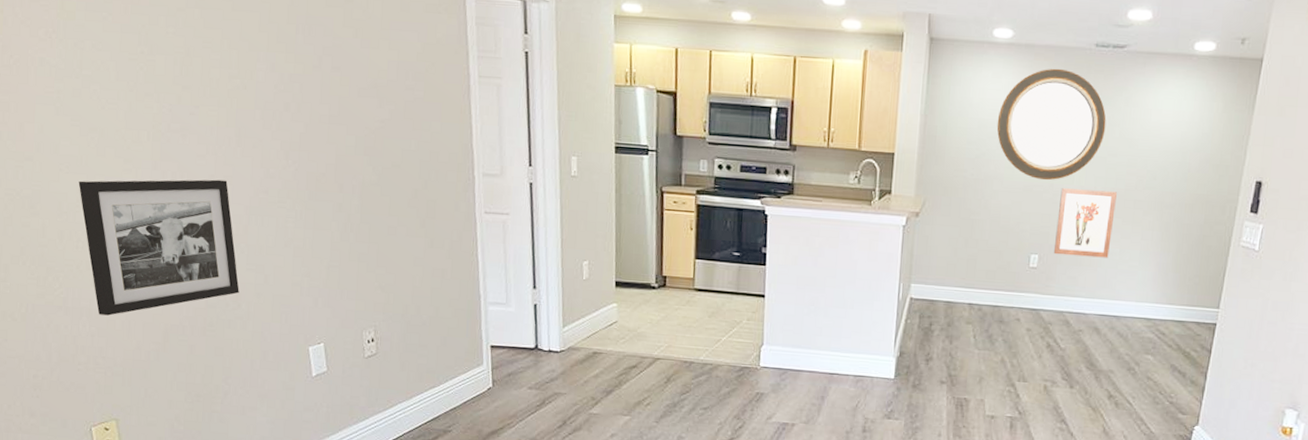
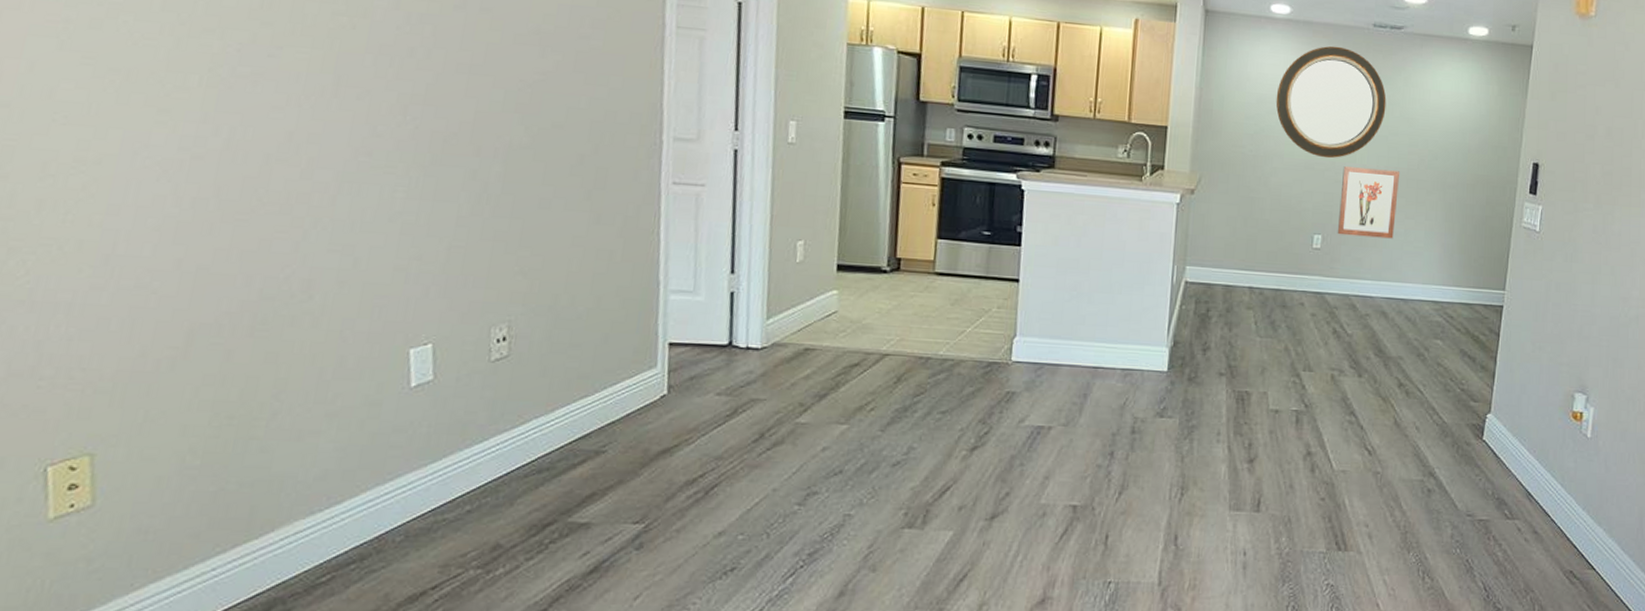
picture frame: present [78,179,239,316] -> none [79,134,314,312]

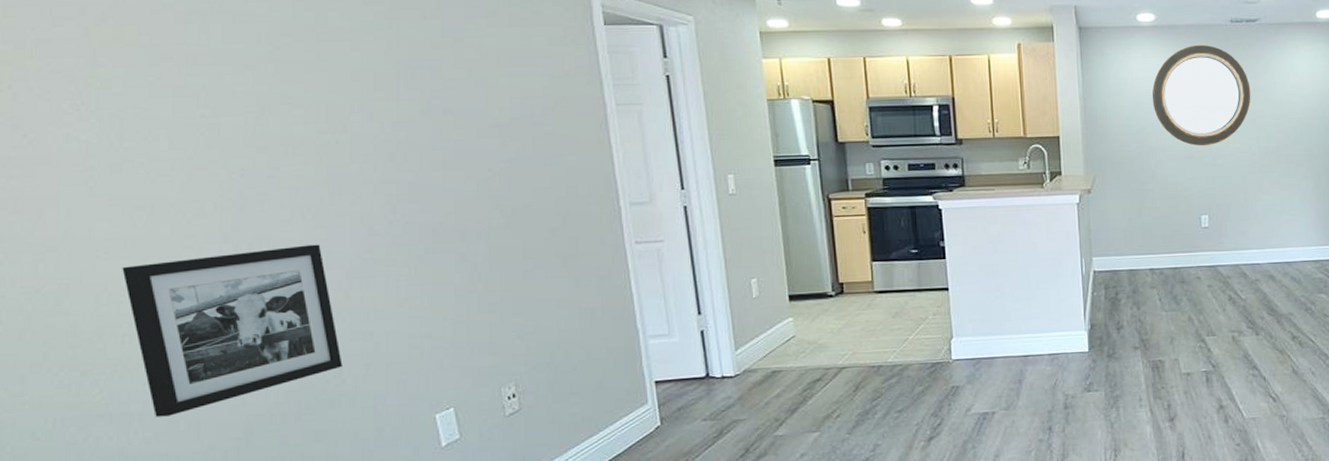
picture frame: none [79,134,314,312] -> present [122,244,343,417]
wall art: present [1337,166,1399,239] -> none [1219,149,1272,213]

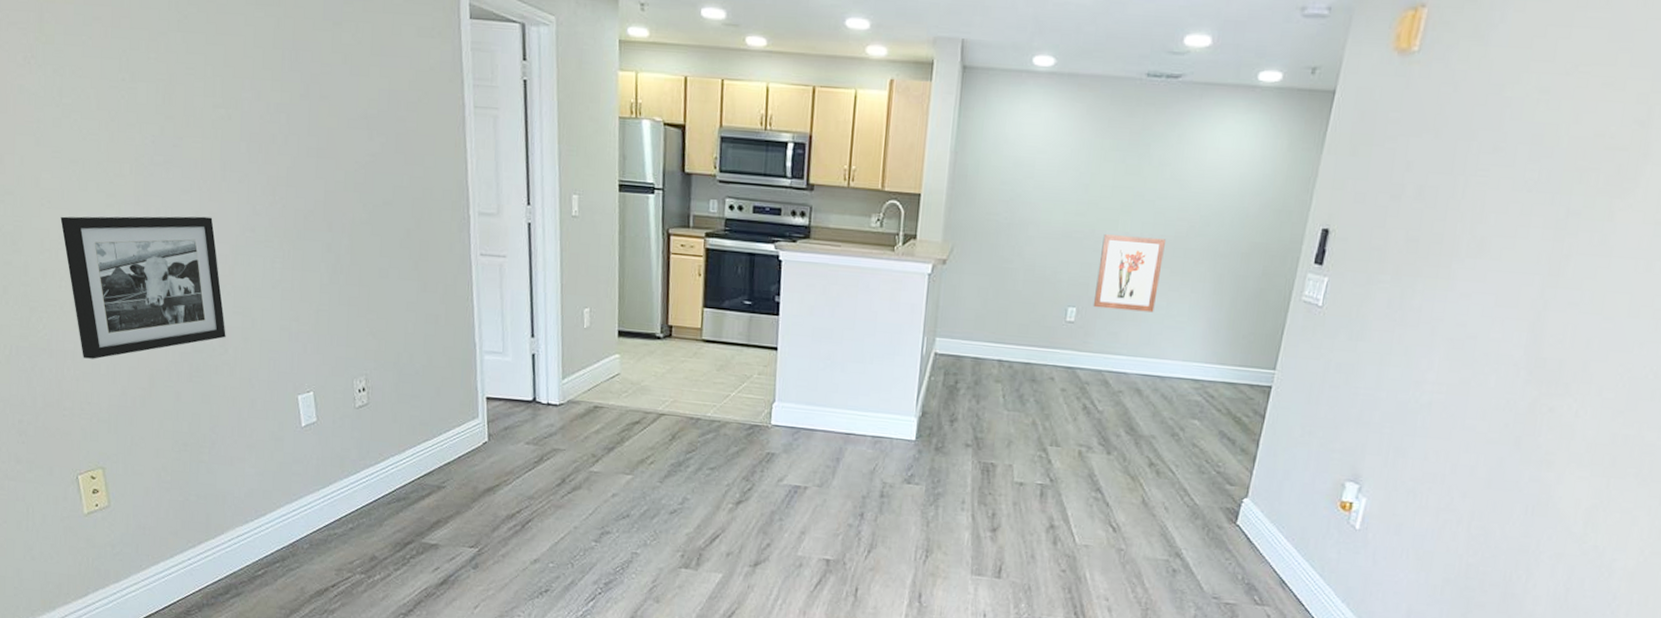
home mirror: present [1152,44,1251,146] -> none [1034,100,1157,226]
wall art: none [1219,149,1272,213] -> present [1093,234,1165,313]

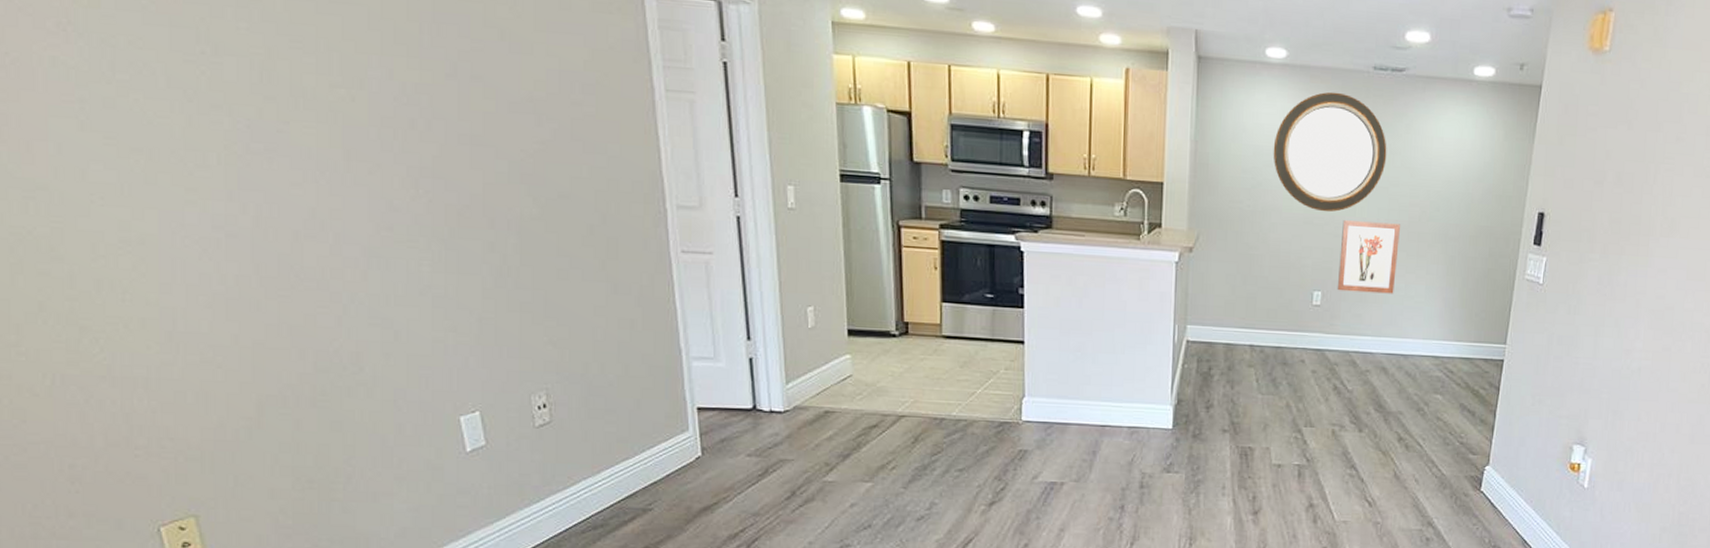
picture frame: present [60,216,226,359] -> none [119,213,360,386]
home mirror: none [1034,100,1157,226] -> present [1273,92,1387,212]

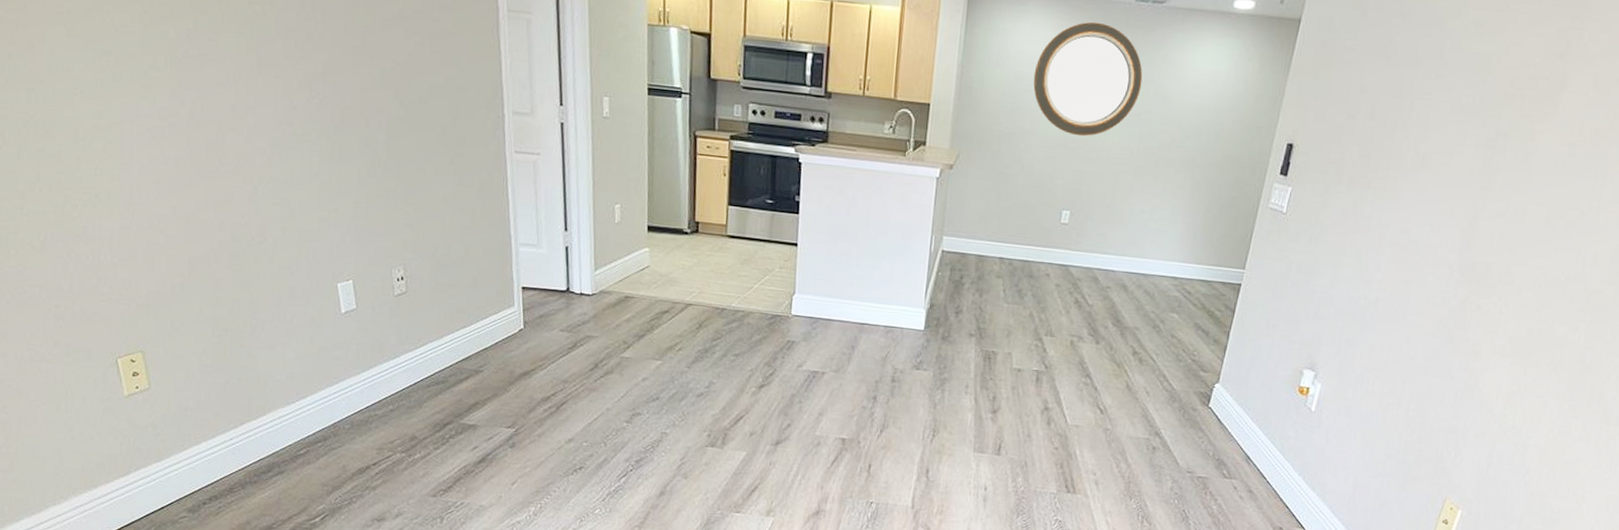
wall art: present [1337,220,1400,294] -> none [1084,144,1150,216]

